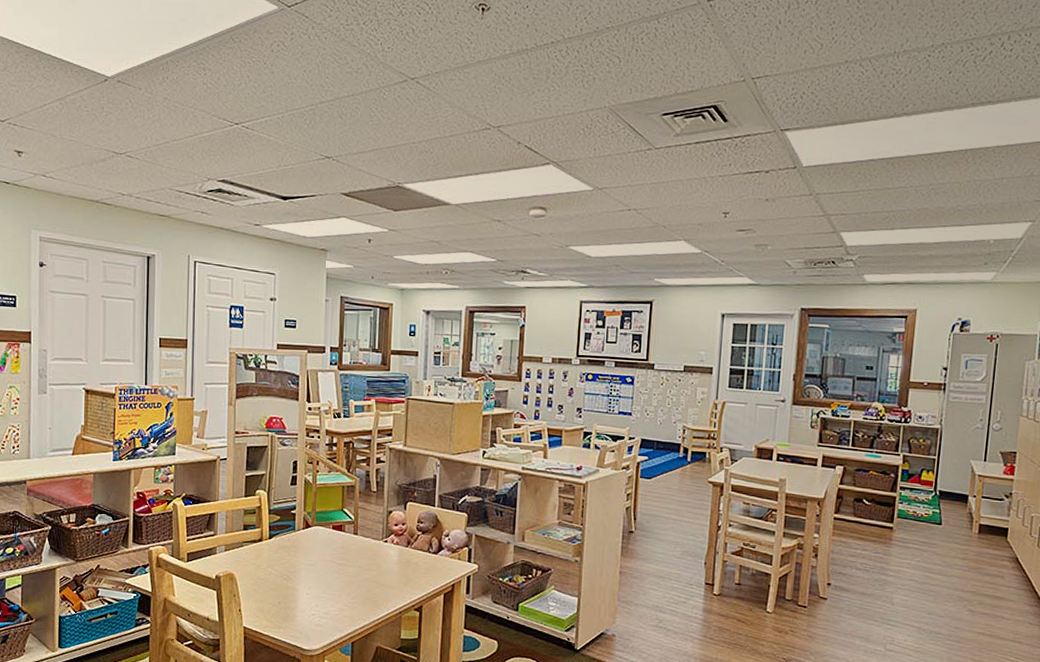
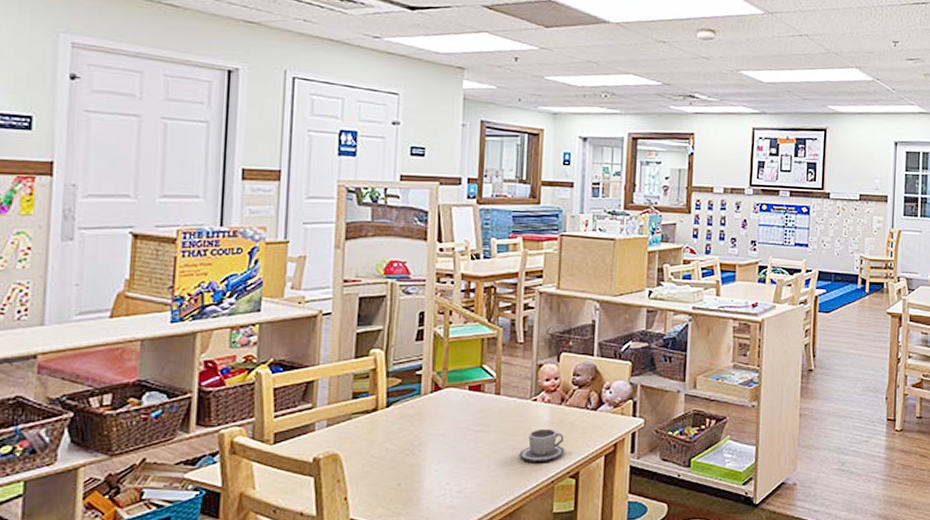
cup: none [373,566,410,594] -> present [519,428,565,461]

